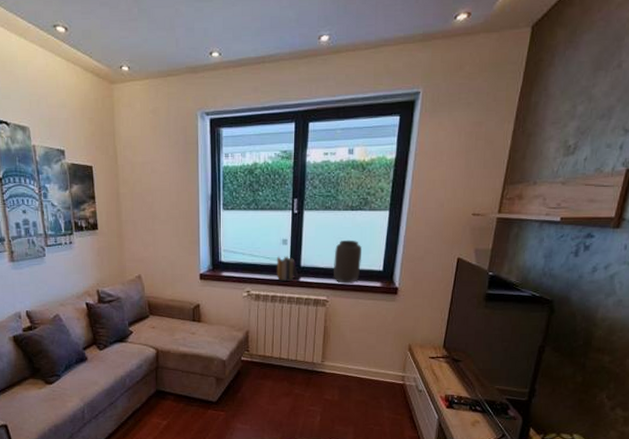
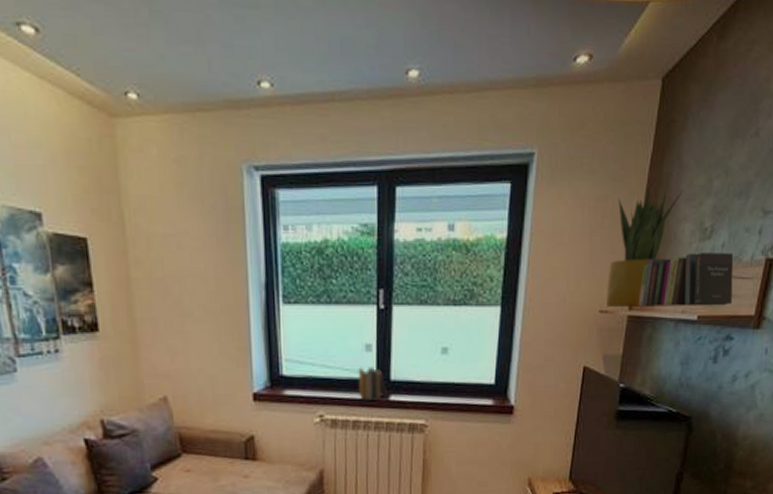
vase: present [334,239,361,284] -> none [433,344,468,402]
planter: none [479,112,550,212] -> present [607,185,684,308]
books: none [506,166,596,210] -> present [638,253,734,306]

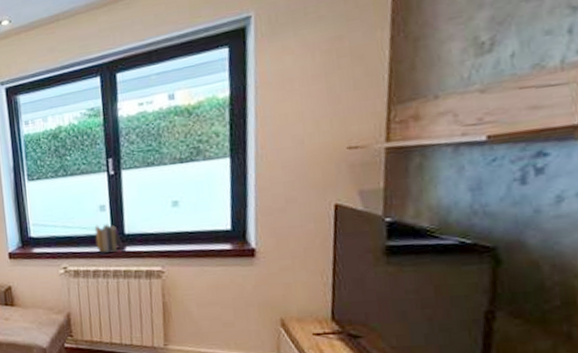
planter: present [607,185,684,308] -> none [353,9,443,142]
books: present [638,253,734,306] -> none [397,61,539,137]

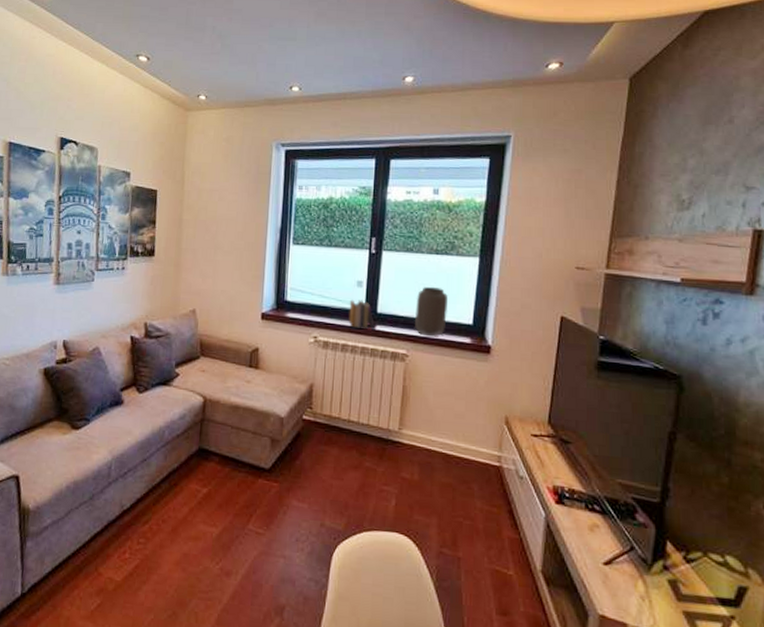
vase: none [164,197,202,250] -> present [415,286,448,337]

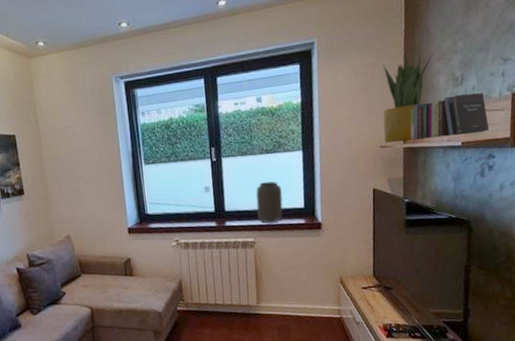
books: present [348,299,374,329] -> none [201,202,225,227]
planter: none [583,163,657,268] -> present [382,51,434,143]
books: none [616,221,718,271] -> present [410,93,489,140]

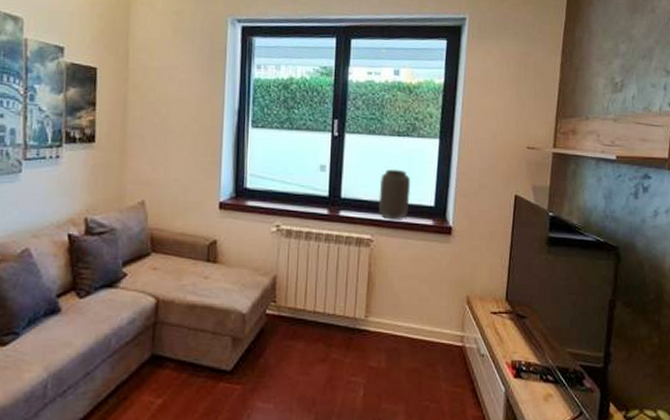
planter: present [382,51,434,143] -> none [533,47,595,147]
books: present [410,93,489,140] -> none [561,102,646,149]

